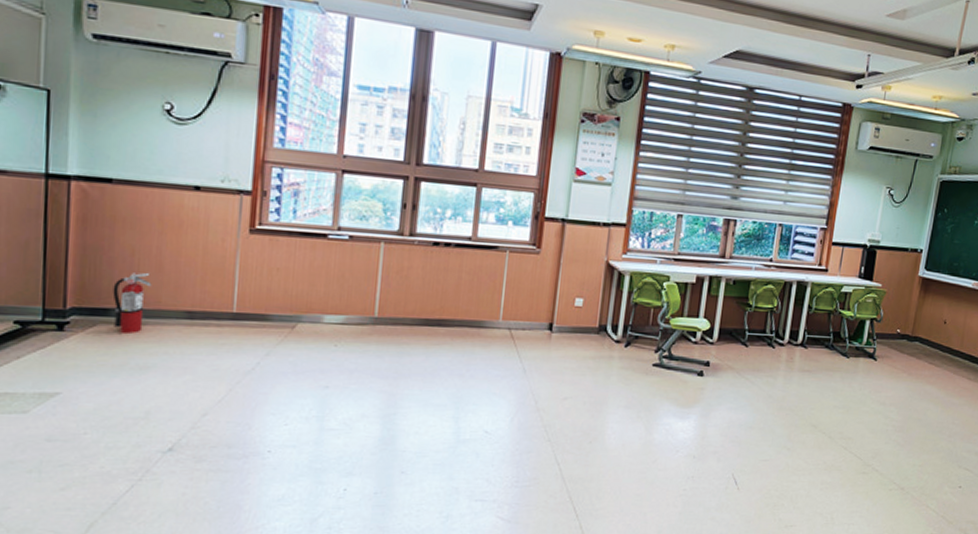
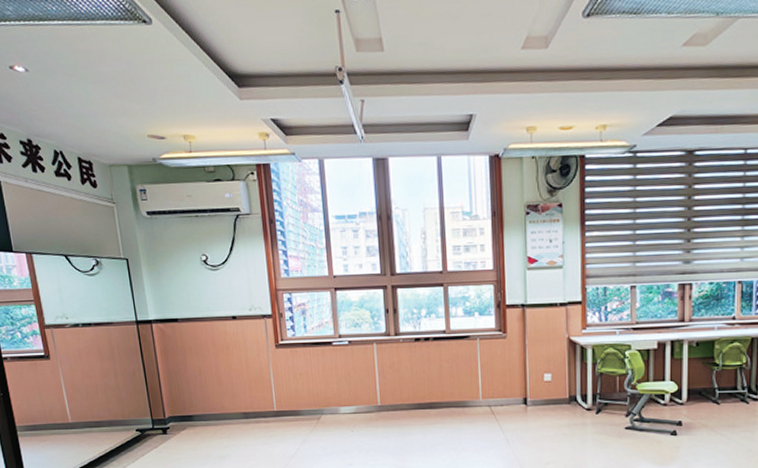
fire extinguisher: present [112,272,152,335] -> none [192,386,217,434]

